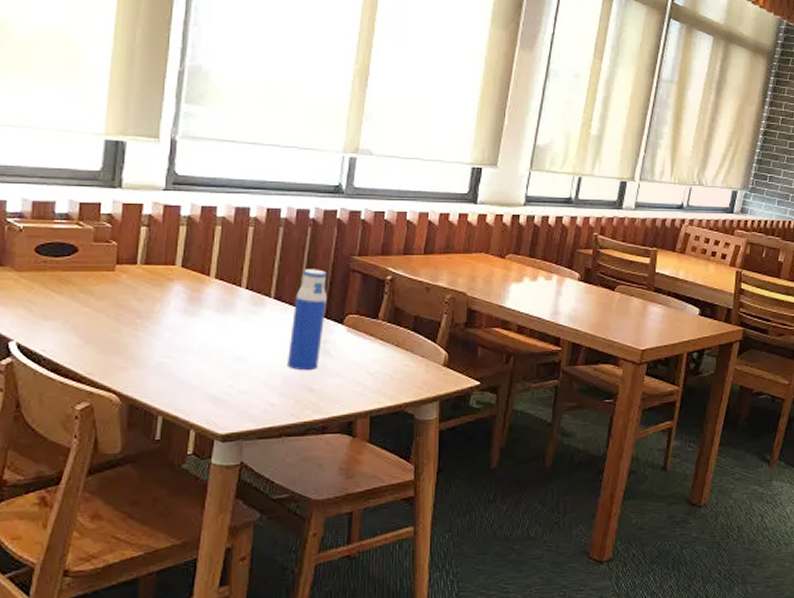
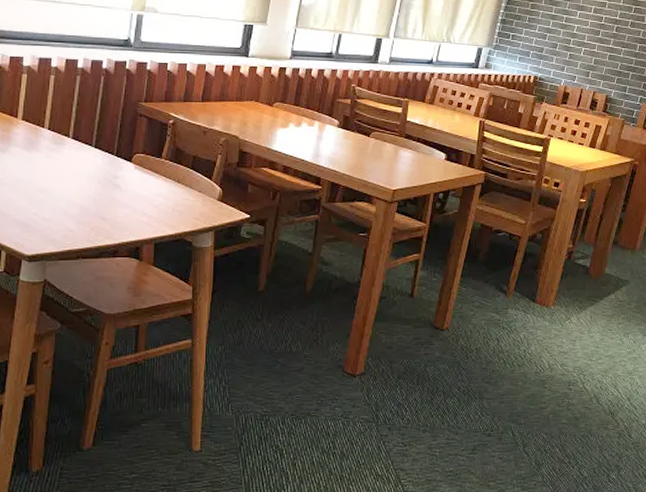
water bottle: present [288,269,328,371] -> none [84,113,118,202]

